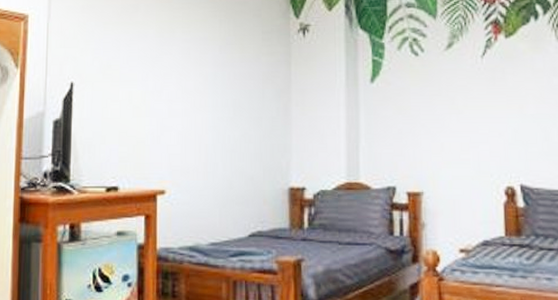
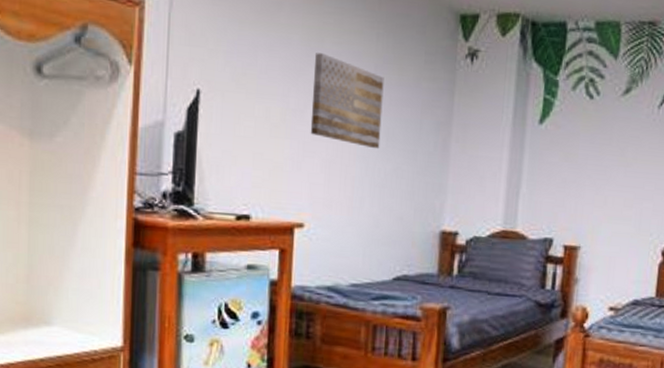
wall art: none [167,42,228,119] -> present [310,53,384,149]

